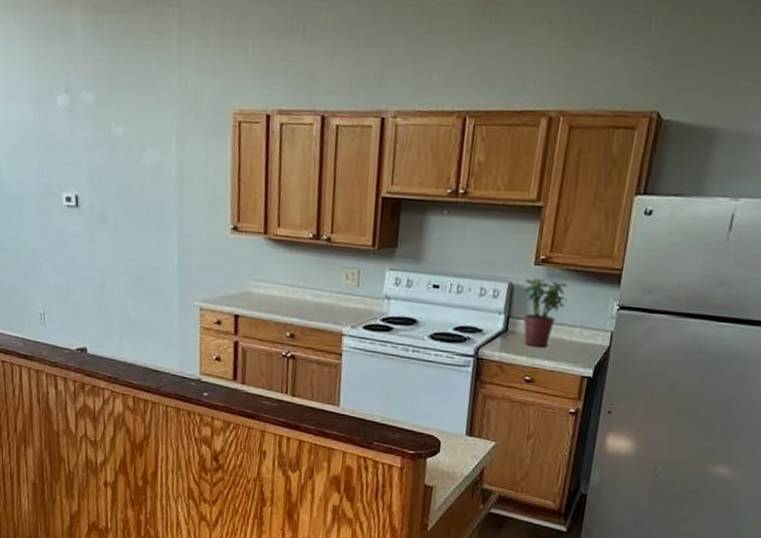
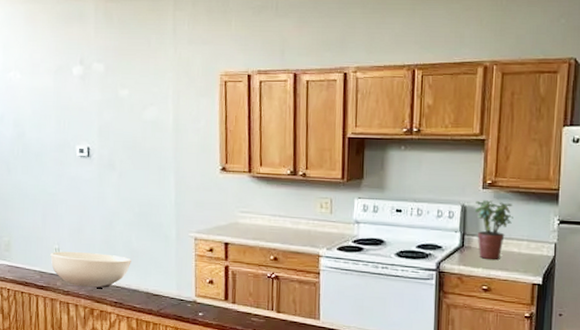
bowl: none [34,316,127,361] -> present [50,251,131,289]

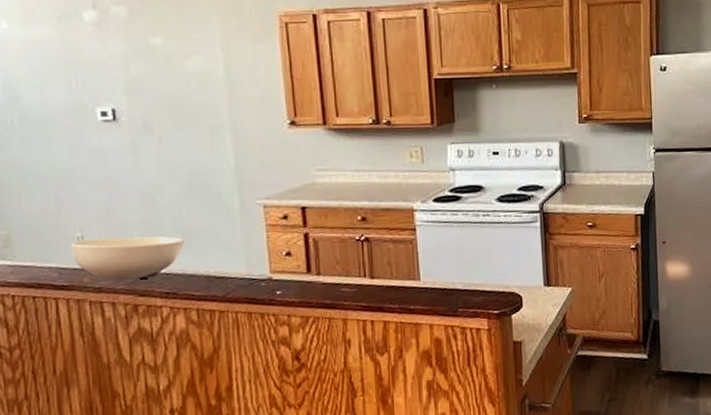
potted plant: present [475,200,513,259] -> none [573,134,611,195]

